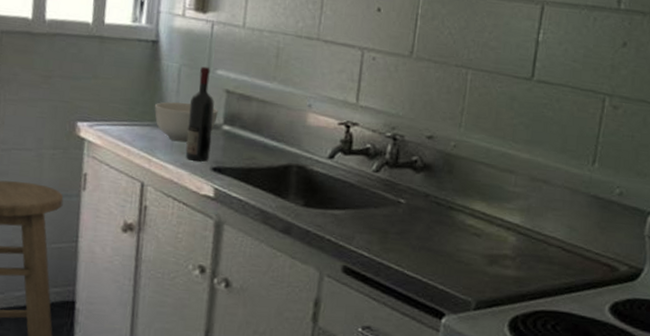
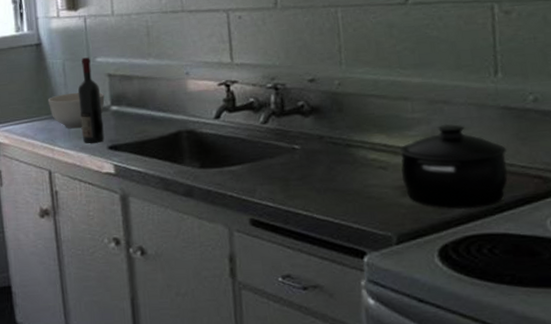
saucepan: none [492,202,588,286] -> present [400,124,508,209]

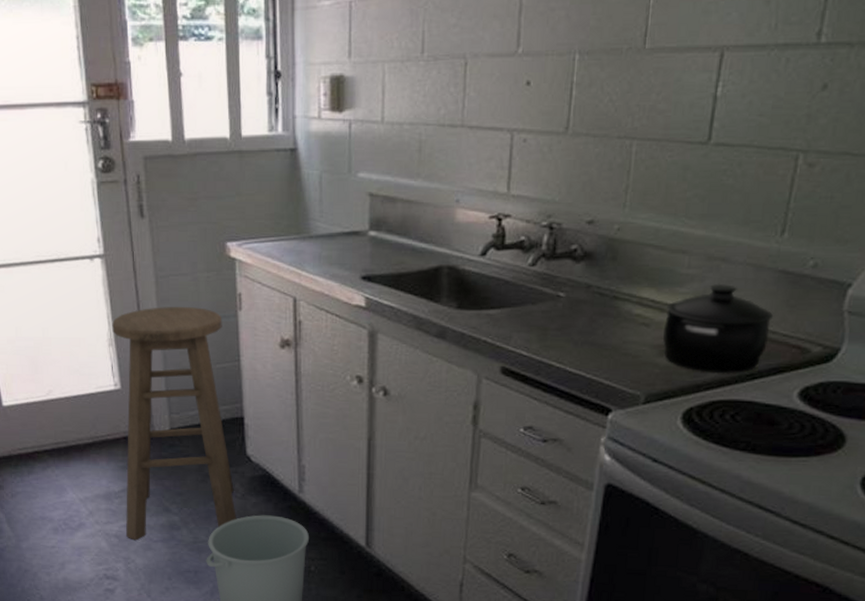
bowl: present [47,92,105,129] -> none [299,211,363,253]
wine bottle: present [78,57,105,143] -> none [333,171,359,271]

